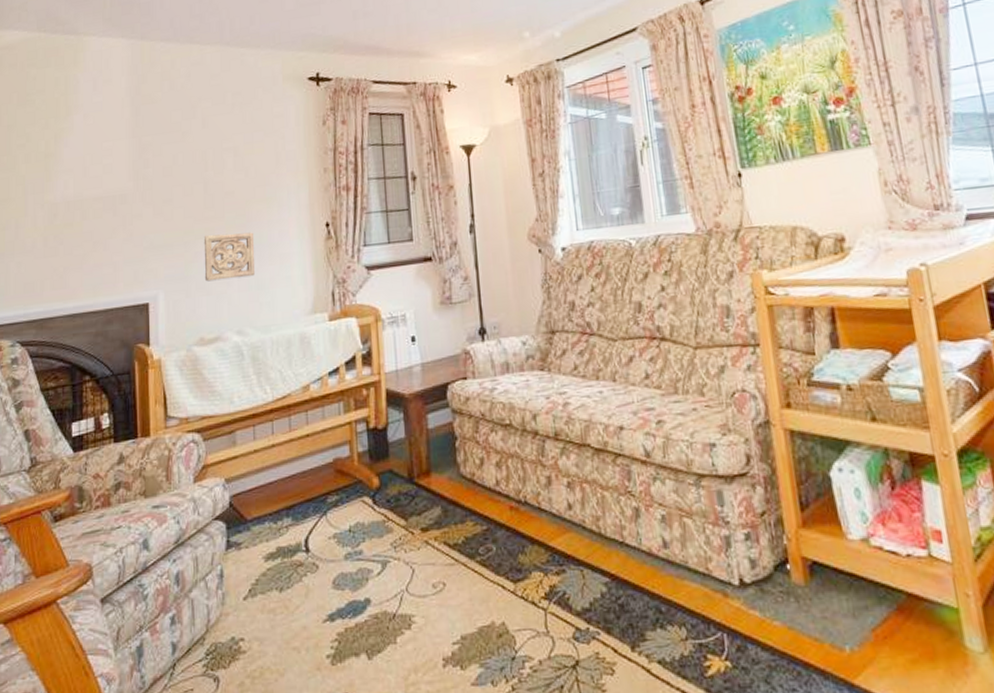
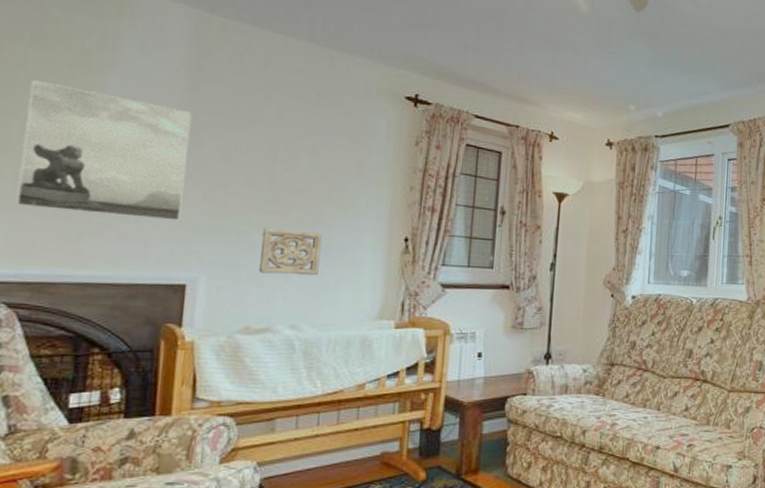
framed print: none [19,134,138,252] -> present [16,79,192,222]

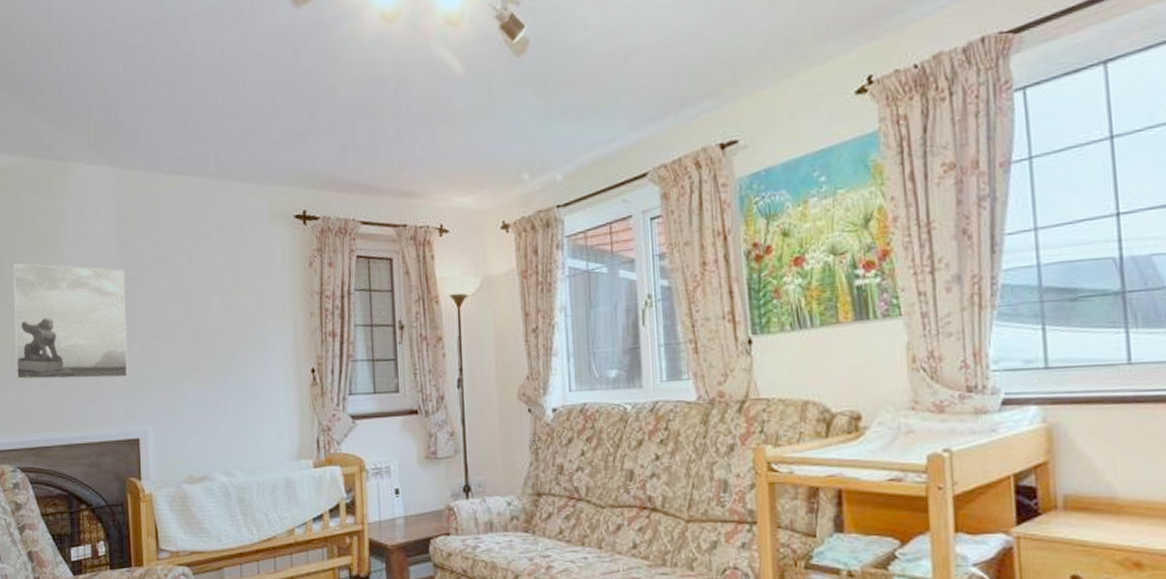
wall ornament: present [258,227,323,276] -> none [191,374,242,421]

